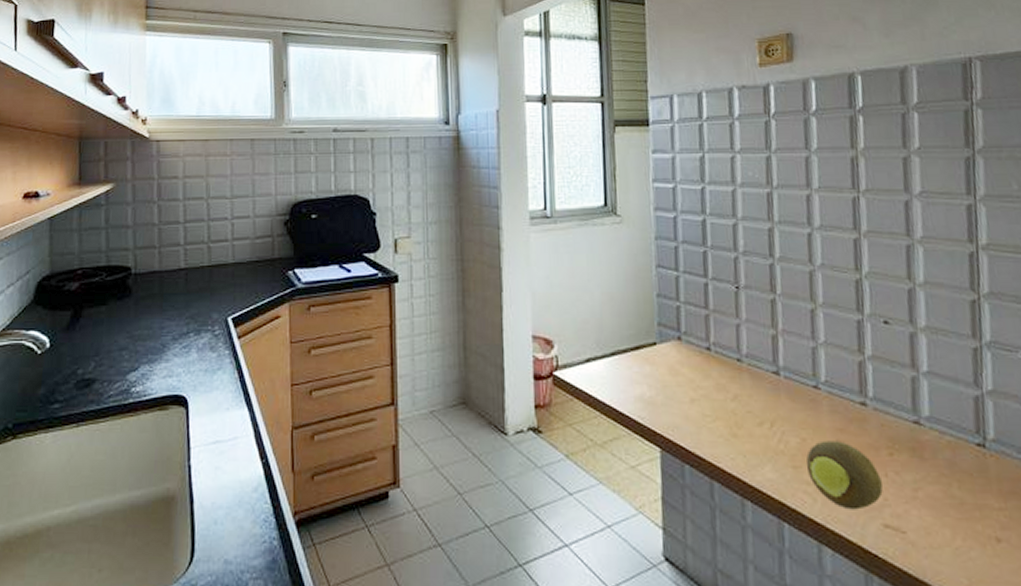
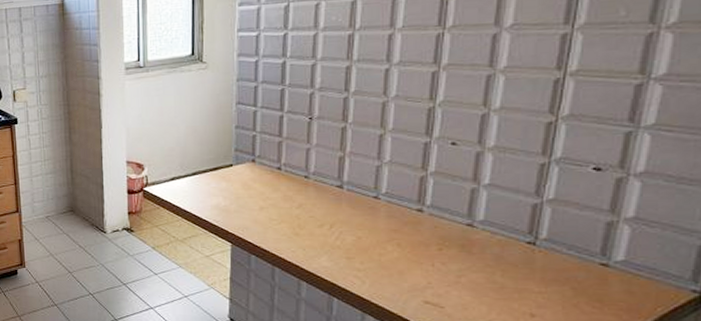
fruit: present [807,440,883,510] -> none [360,239,427,290]

